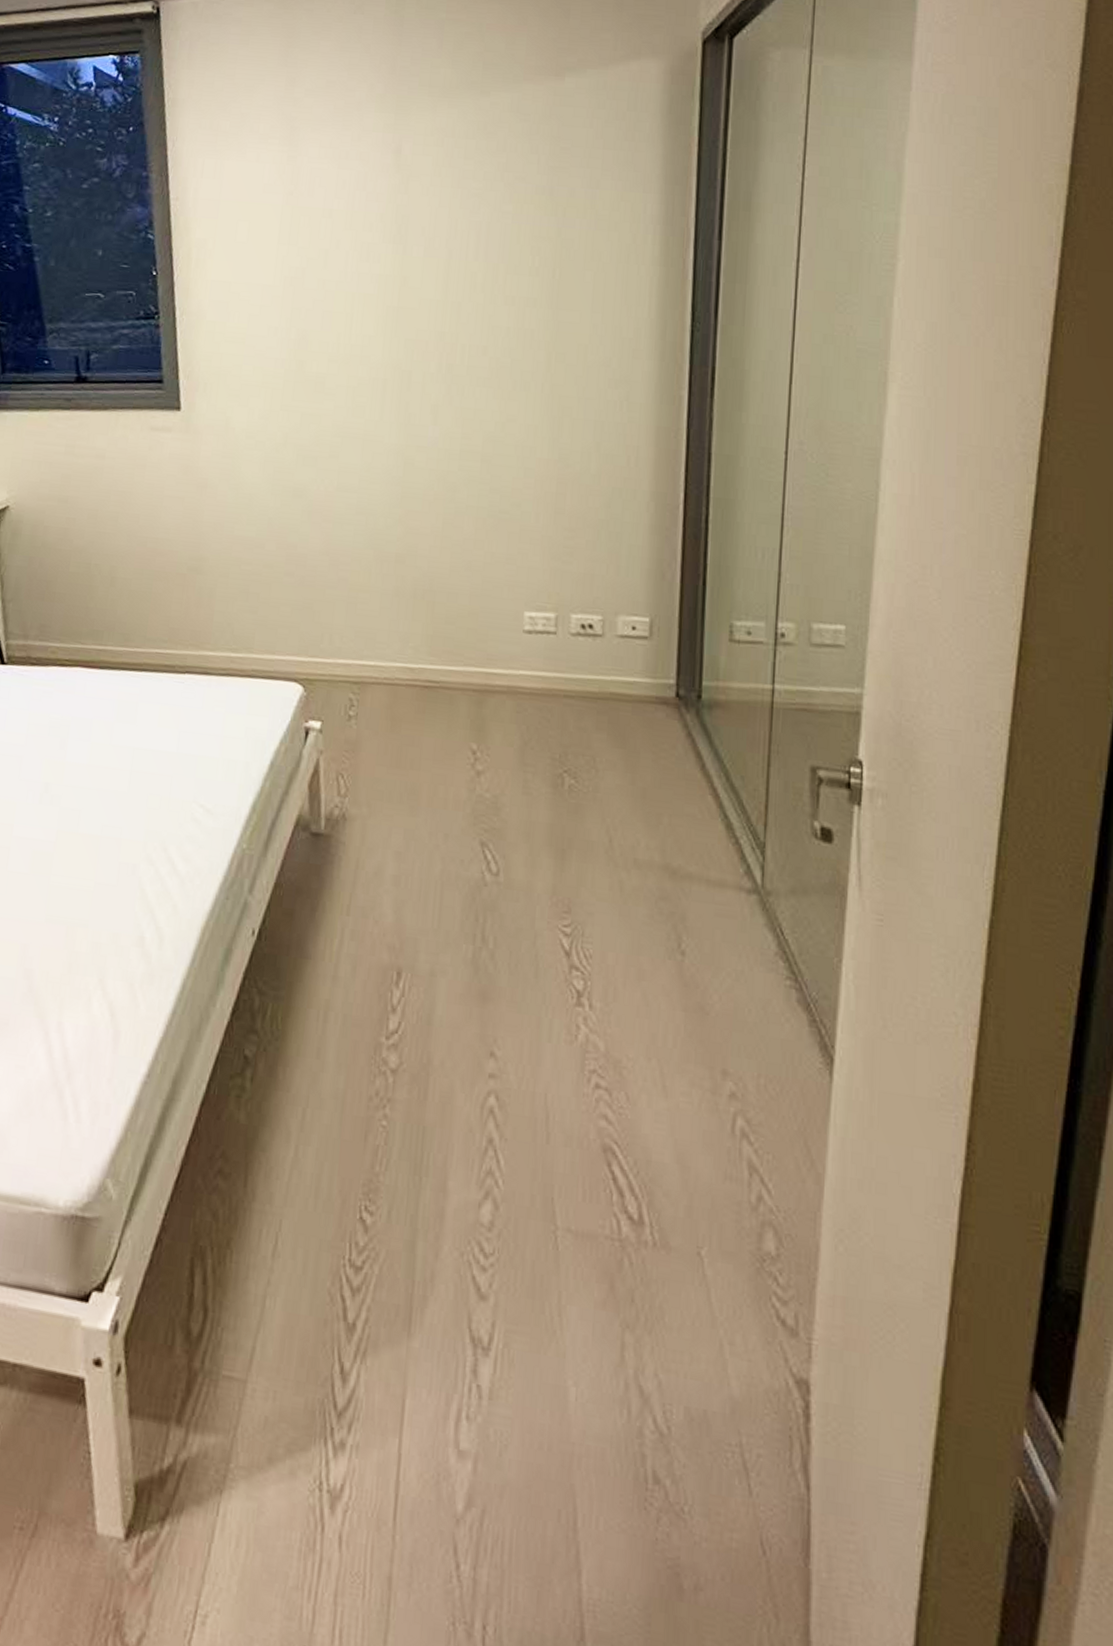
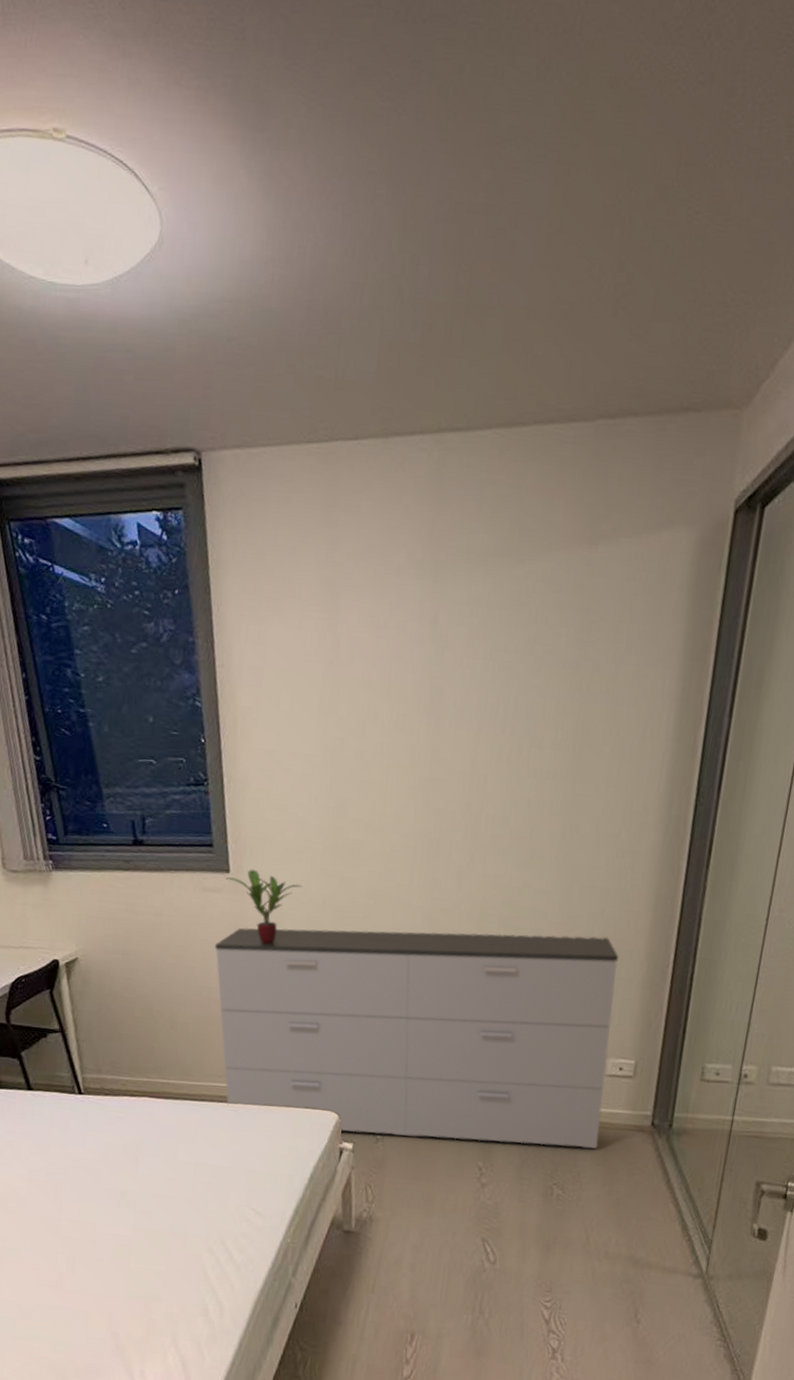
dresser: none [162,470,621,726] -> present [214,927,619,1149]
potted plant: none [176,406,261,489] -> present [226,869,303,945]

